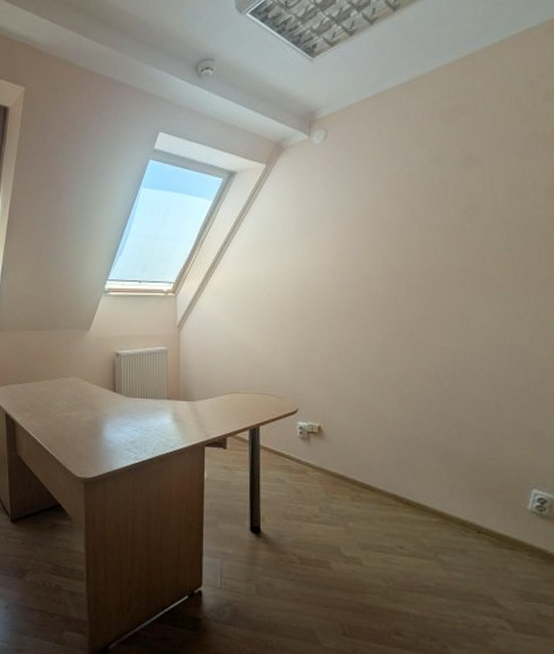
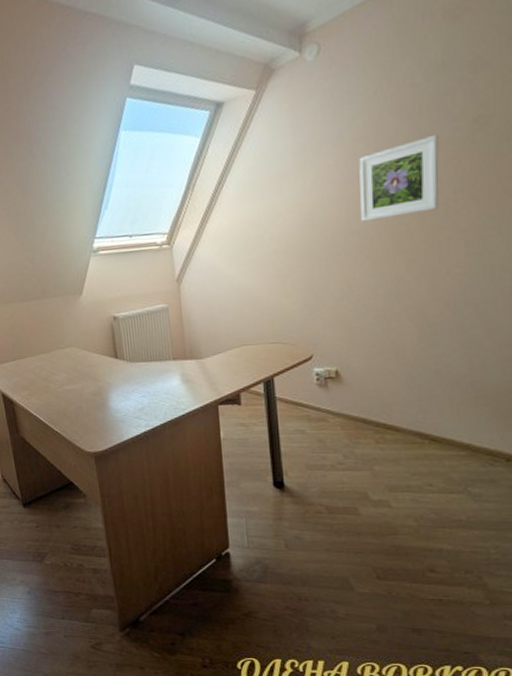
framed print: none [352,219,430,291] -> present [359,134,439,222]

